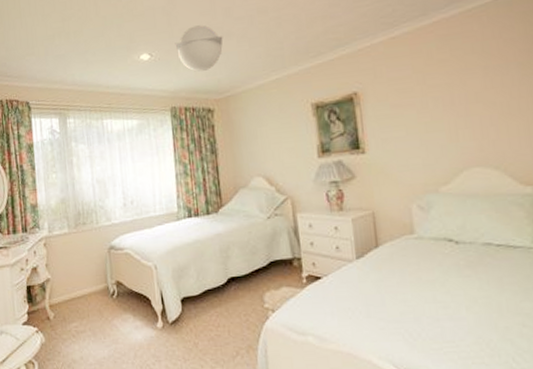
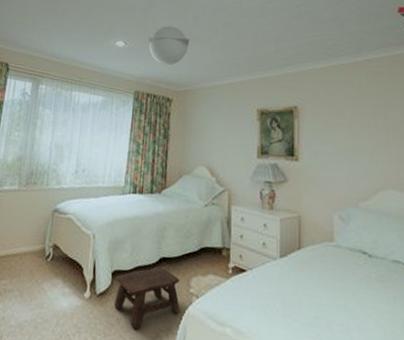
stool: none [185,287,257,350] -> present [113,266,180,329]

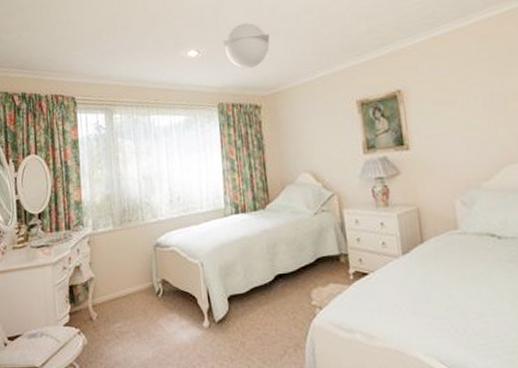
stool: present [113,266,180,329] -> none [232,284,305,349]

